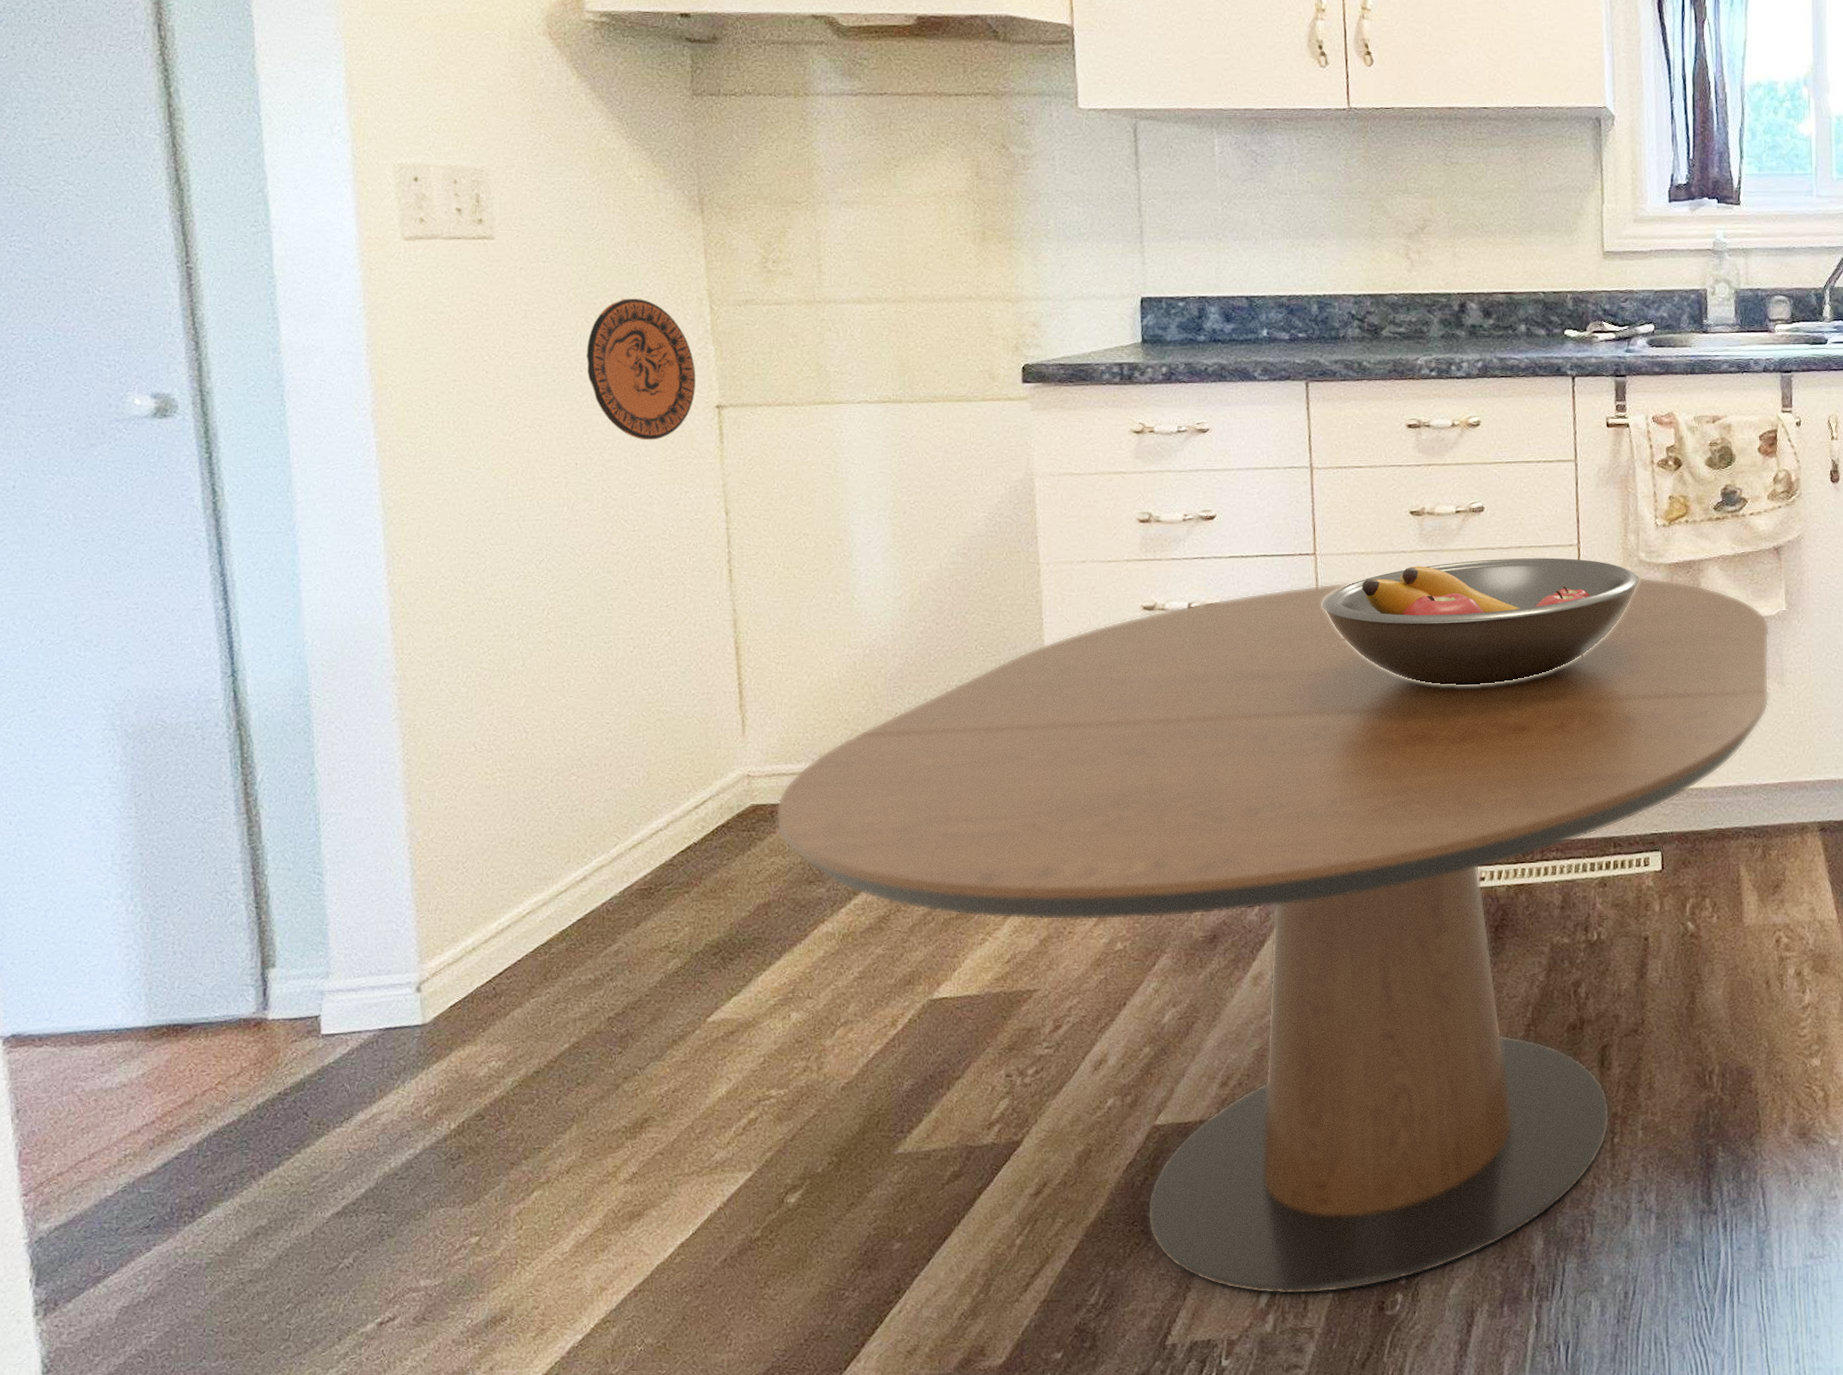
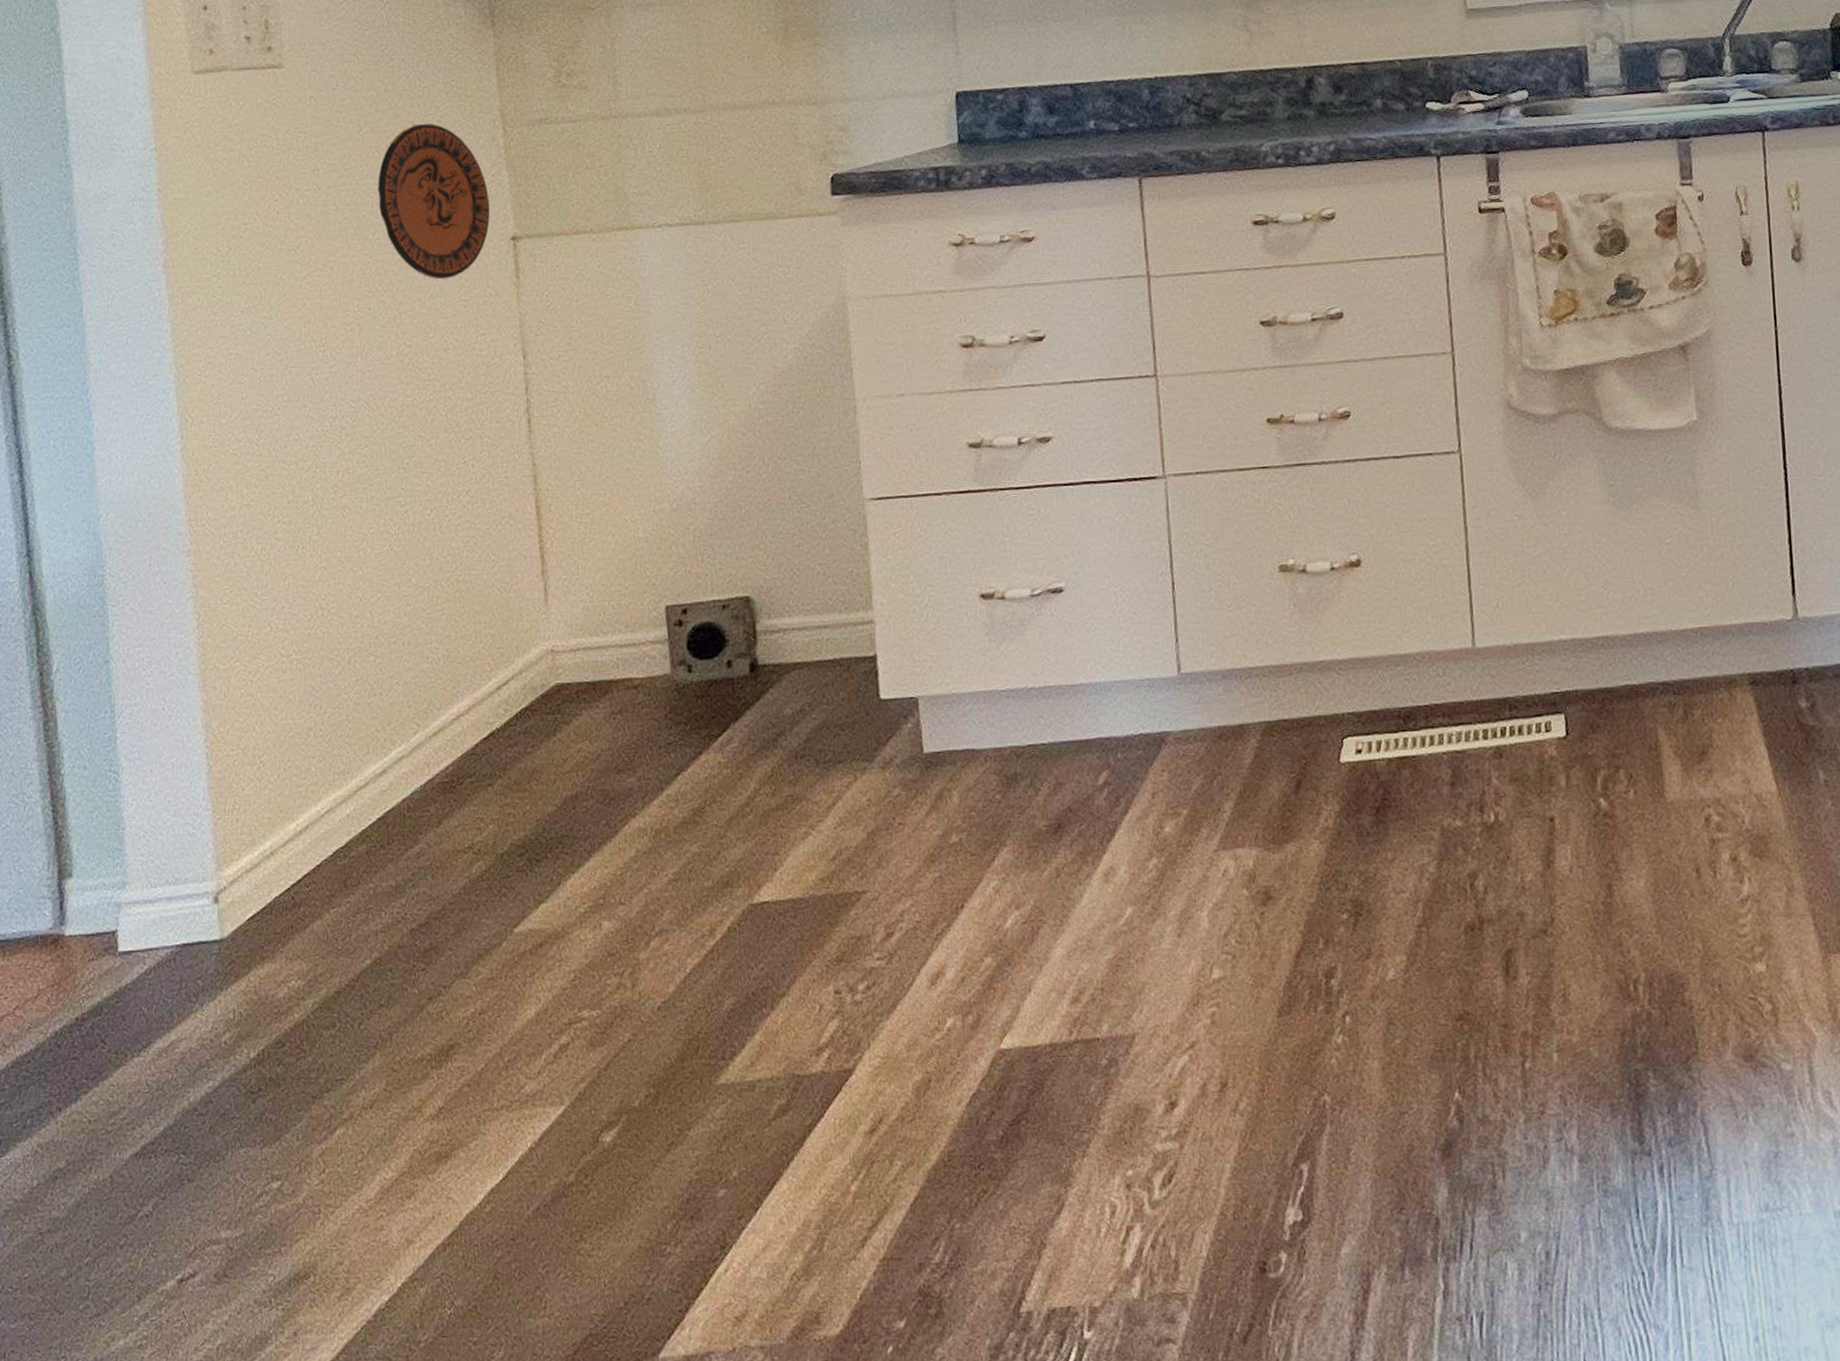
dining table: present [775,576,1770,1295] -> none [581,386,1683,1253]
fruit bowl: present [1322,558,1641,685] -> none [1165,368,1526,523]

